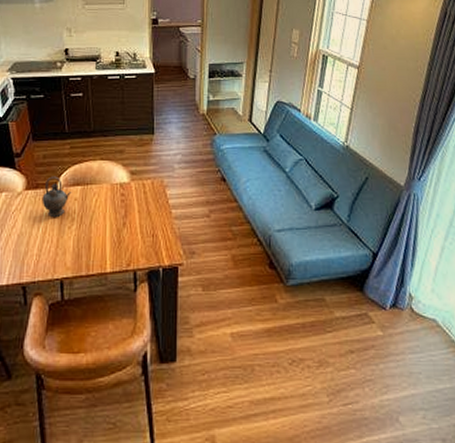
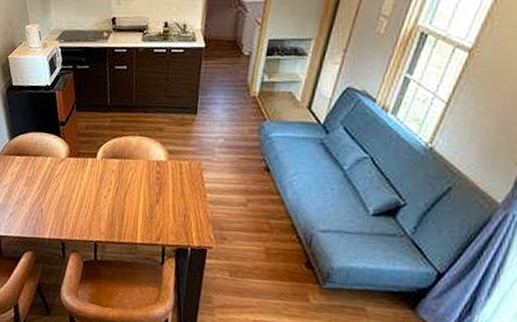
teapot: present [42,176,72,217] -> none [82,147,110,186]

